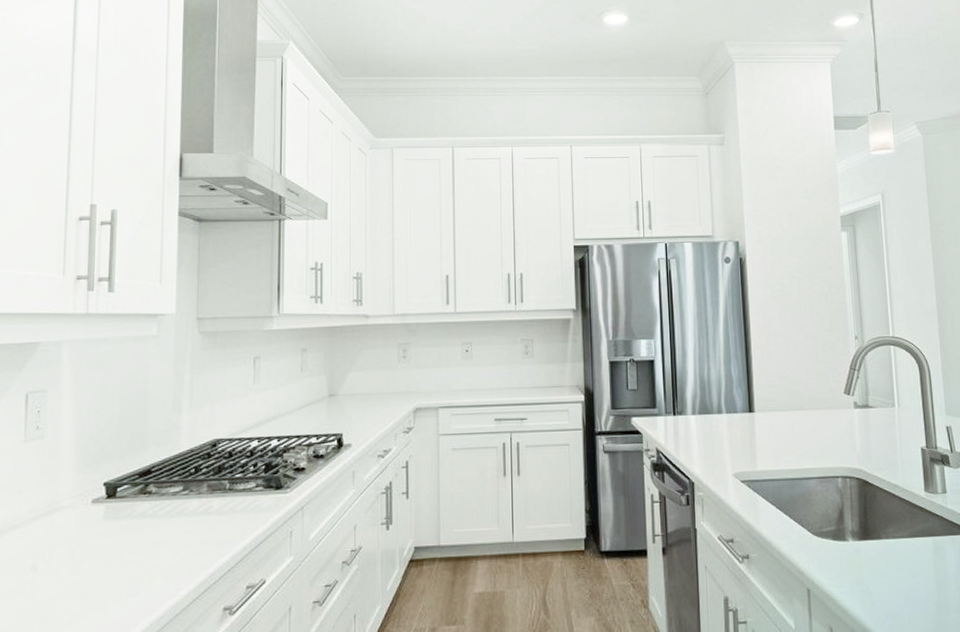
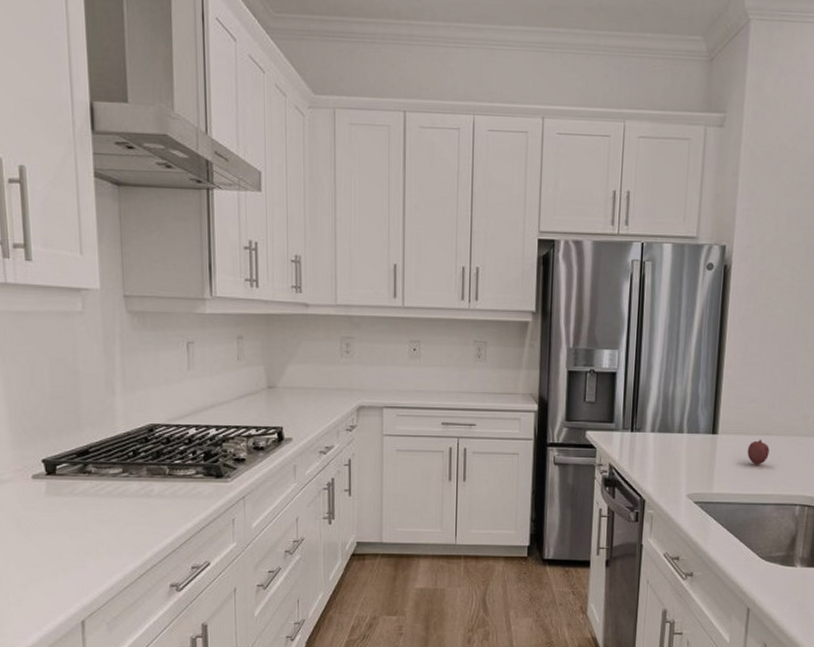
fruit: none [784,415,805,440] -> present [747,439,770,465]

